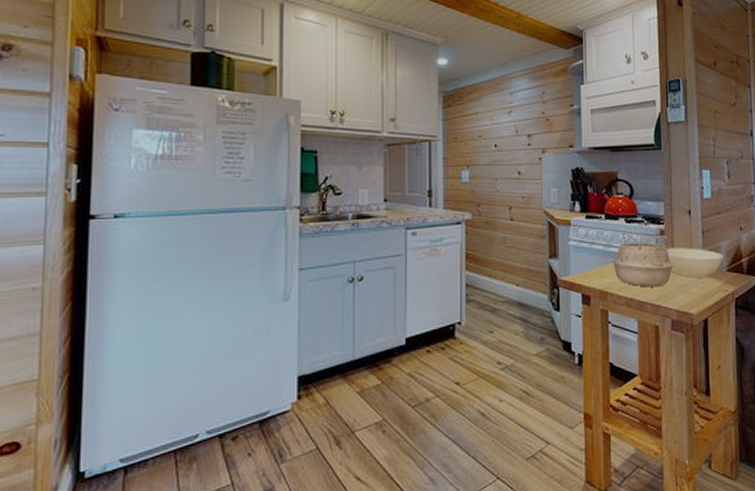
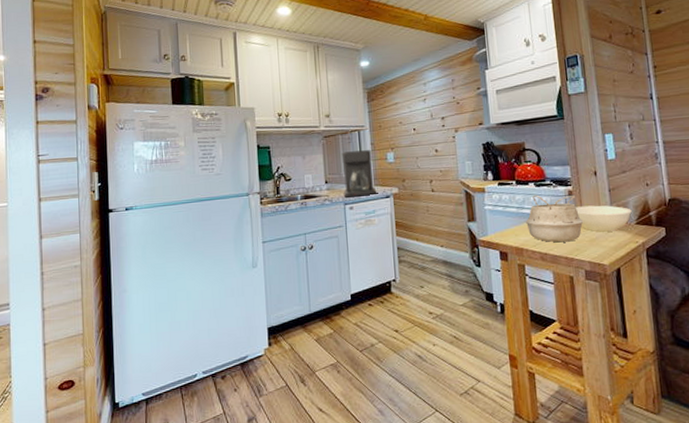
coffee maker: none [405,165,446,221] -> present [341,150,377,198]

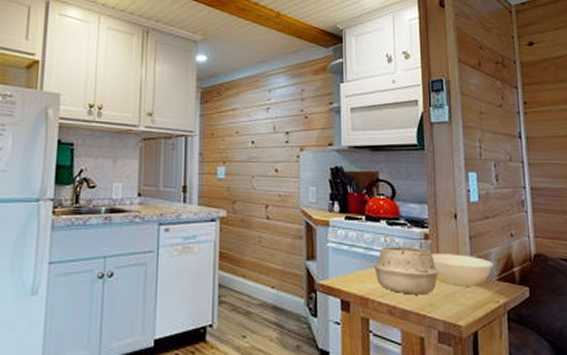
coffee maker: present [341,150,377,198] -> none [159,160,201,217]

